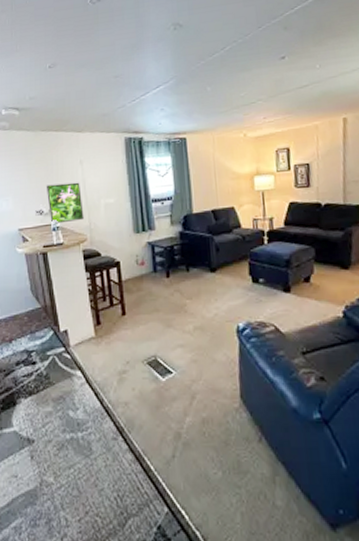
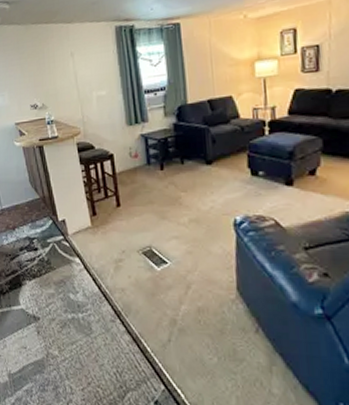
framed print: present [46,182,84,224] -> none [39,75,77,118]

